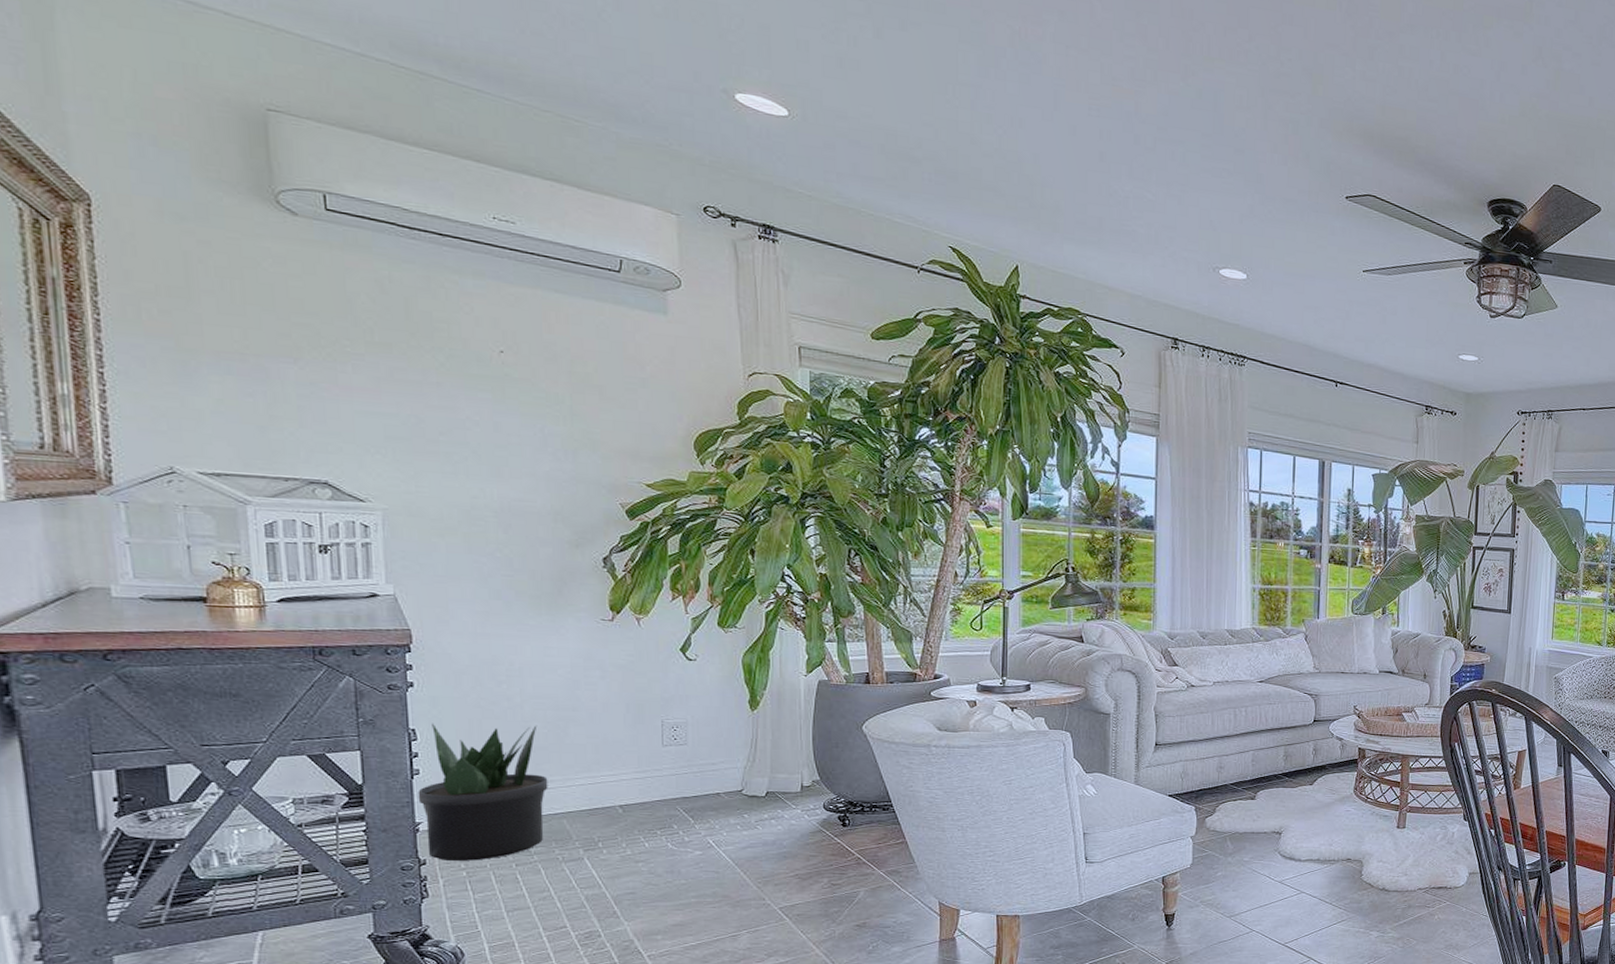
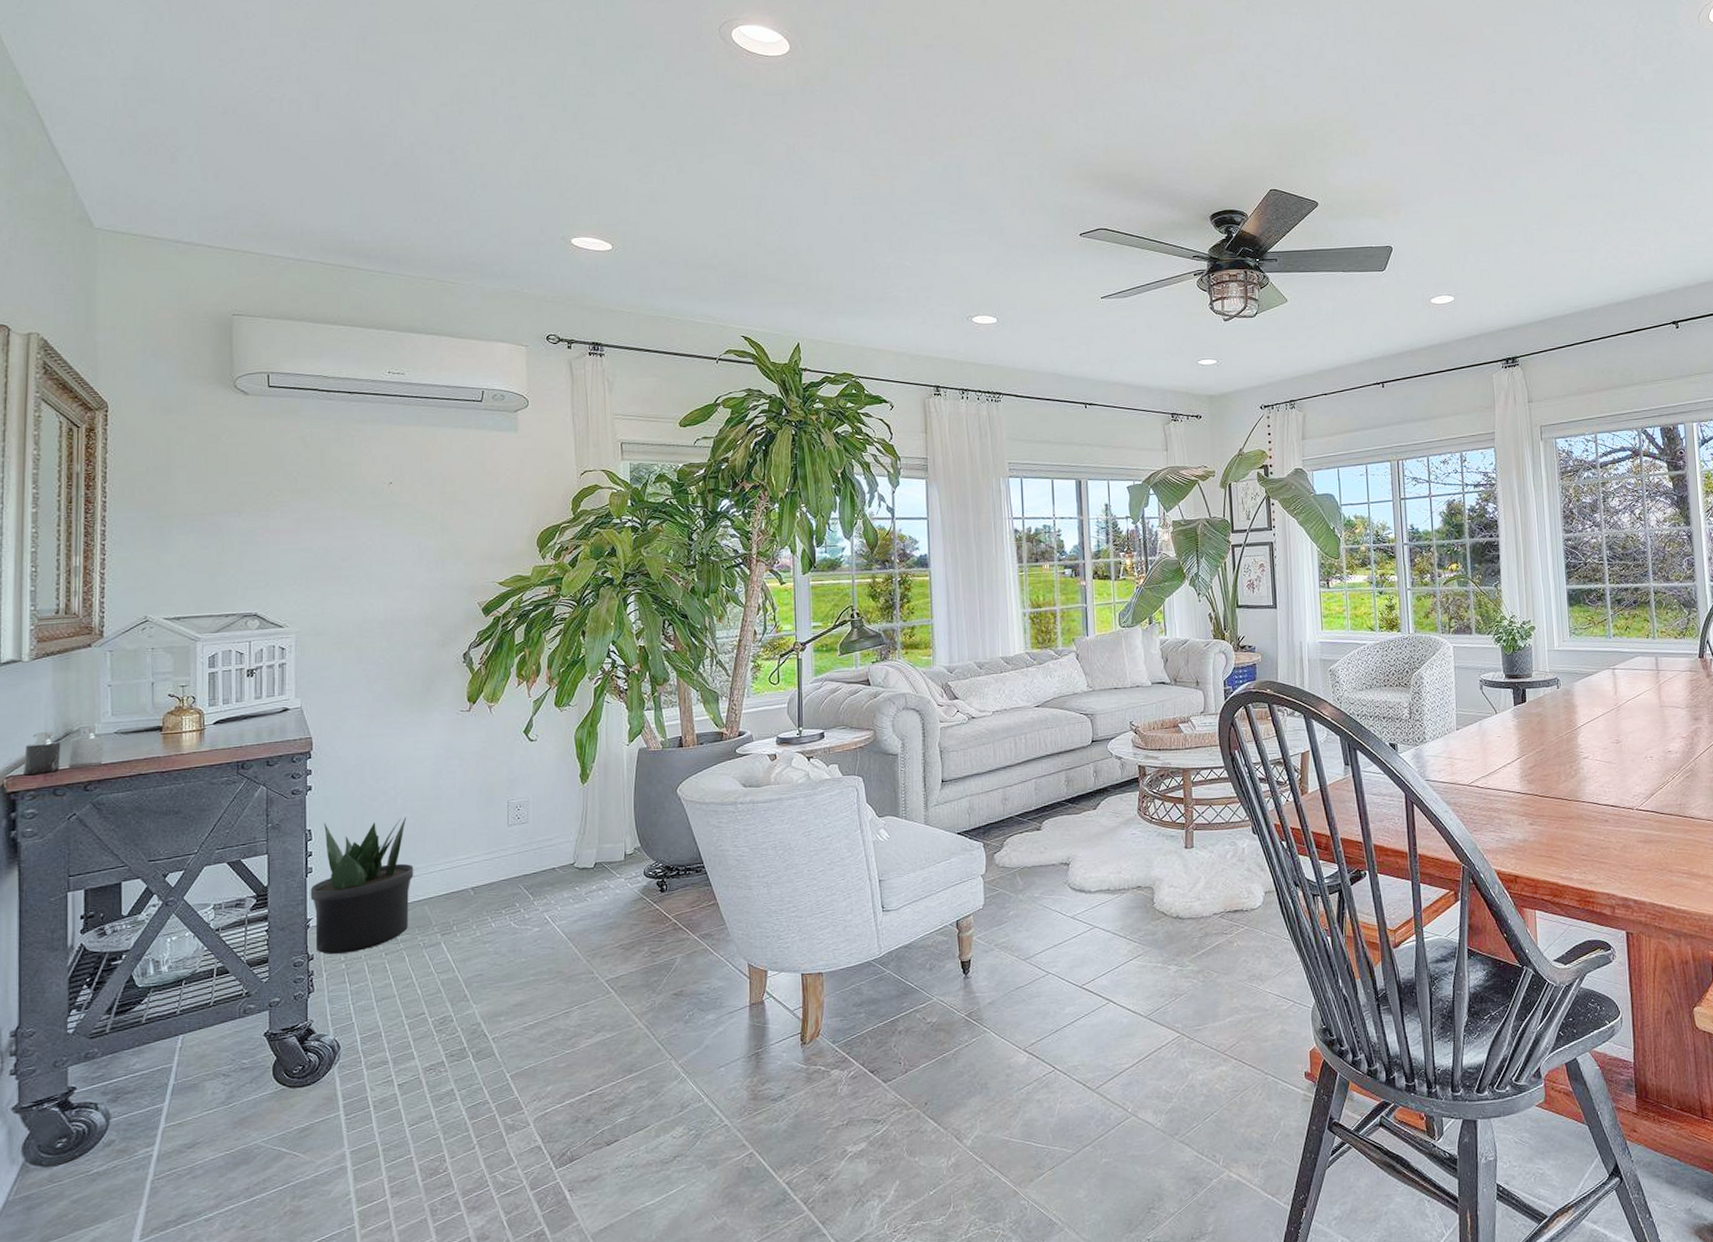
candle: none [13,586,127,637] -> present [24,726,105,777]

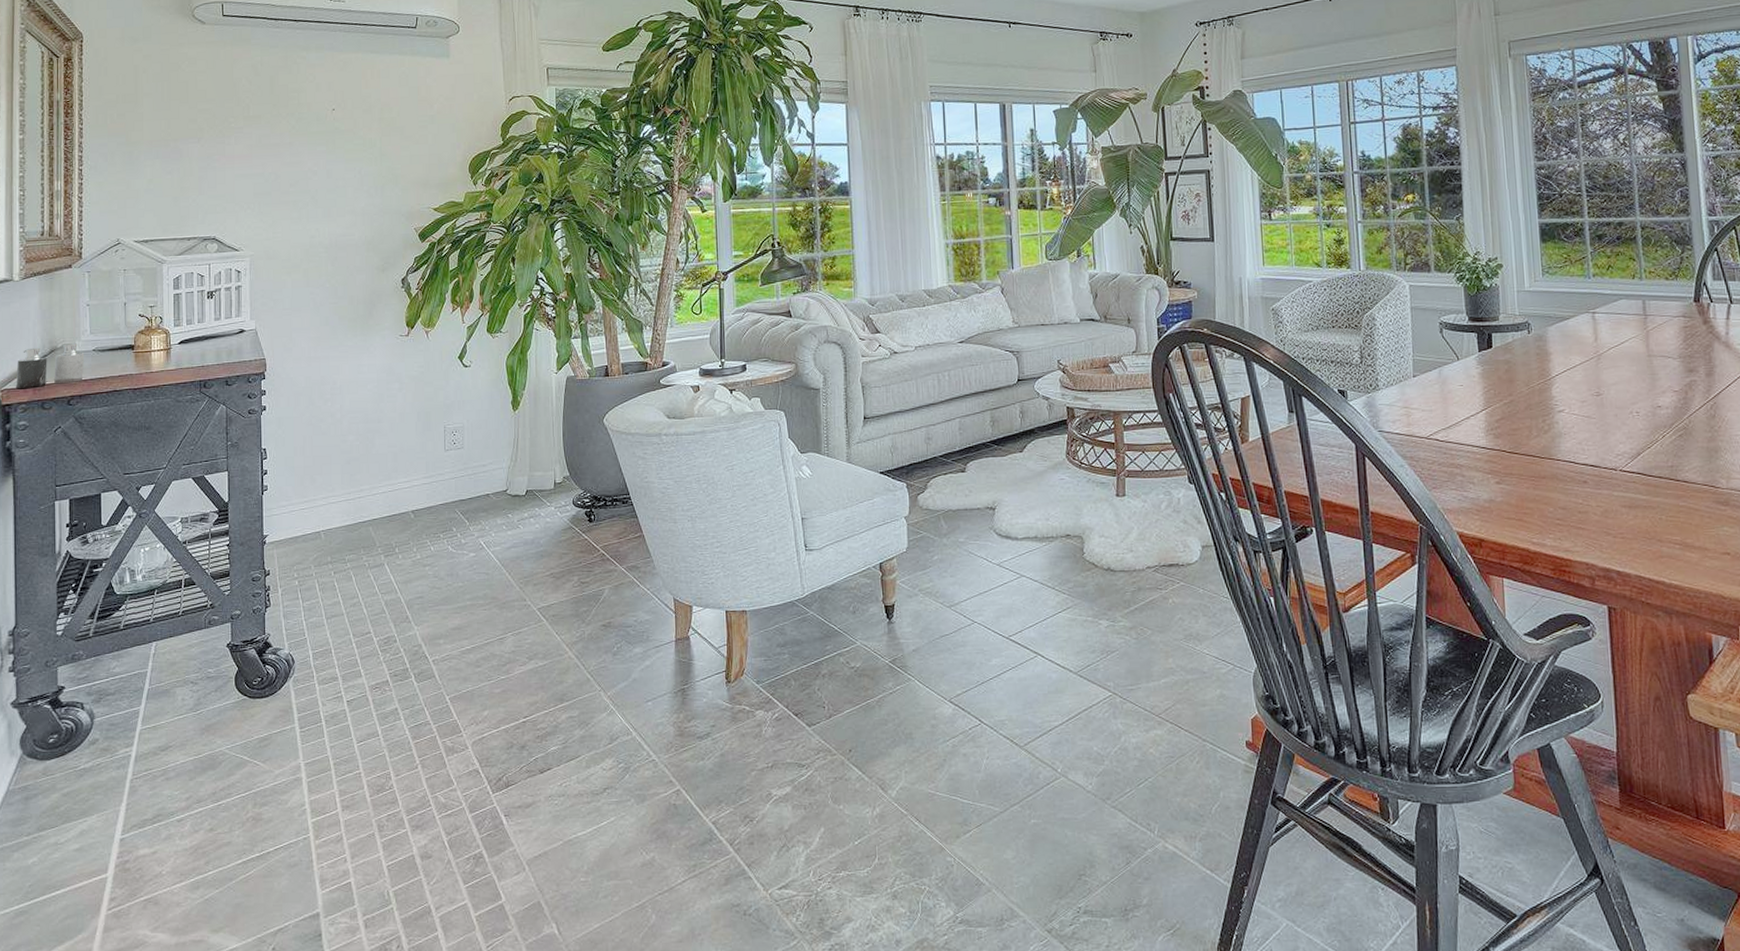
planter: present [310,816,414,954] -> none [266,438,359,571]

